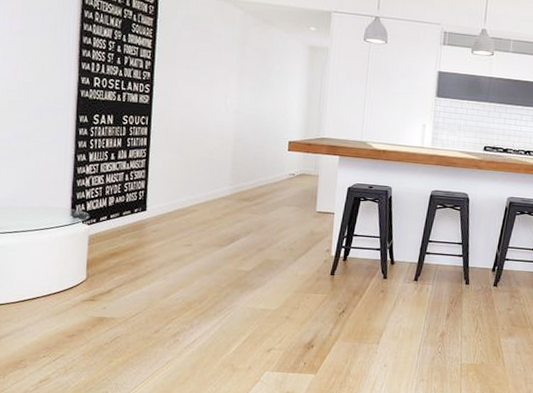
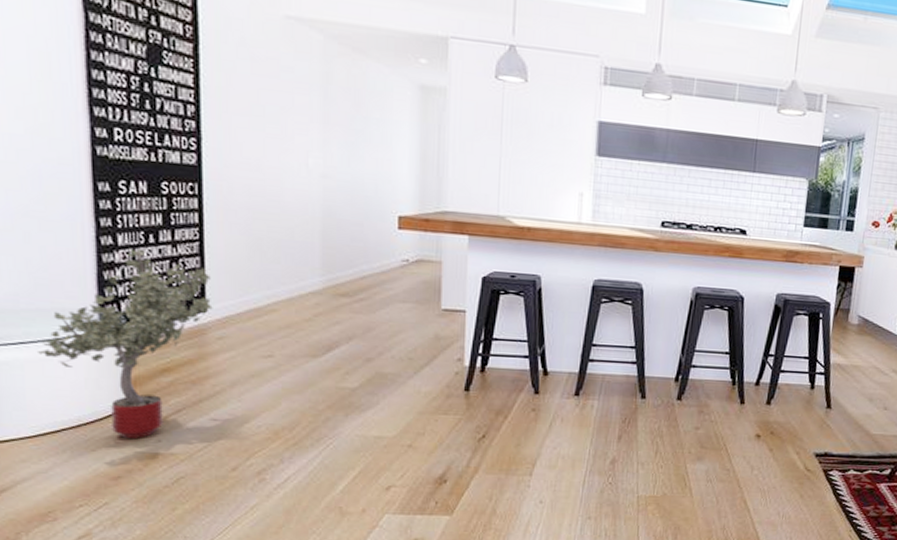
potted tree: none [26,163,152,307] -> present [38,248,213,440]

